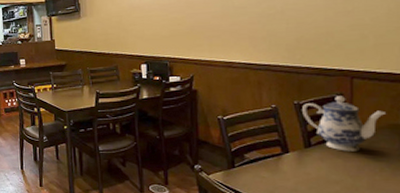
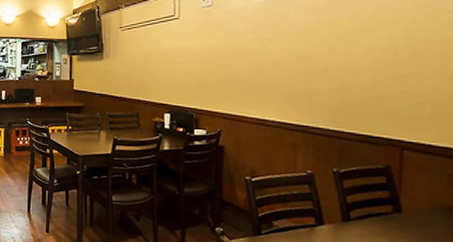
teapot: present [302,96,385,152] -> none [342,167,440,232]

